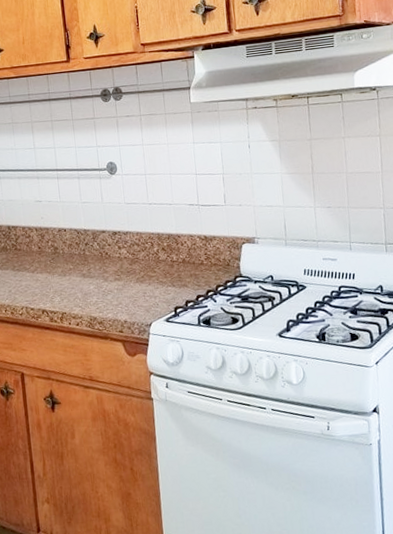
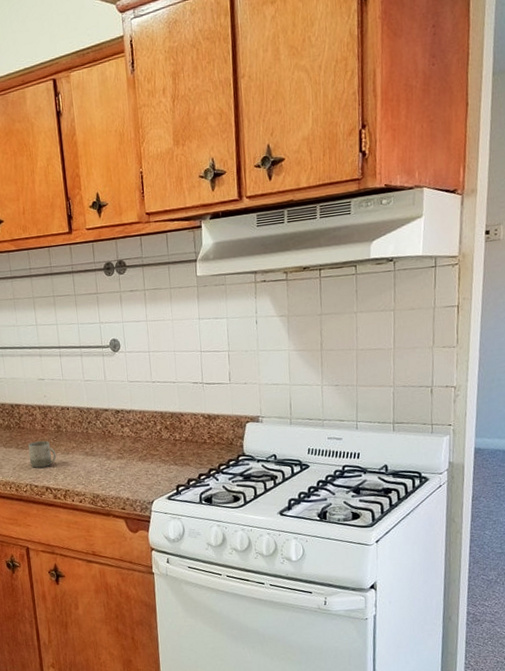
cup: none [24,262,53,290] -> present [28,440,57,468]

